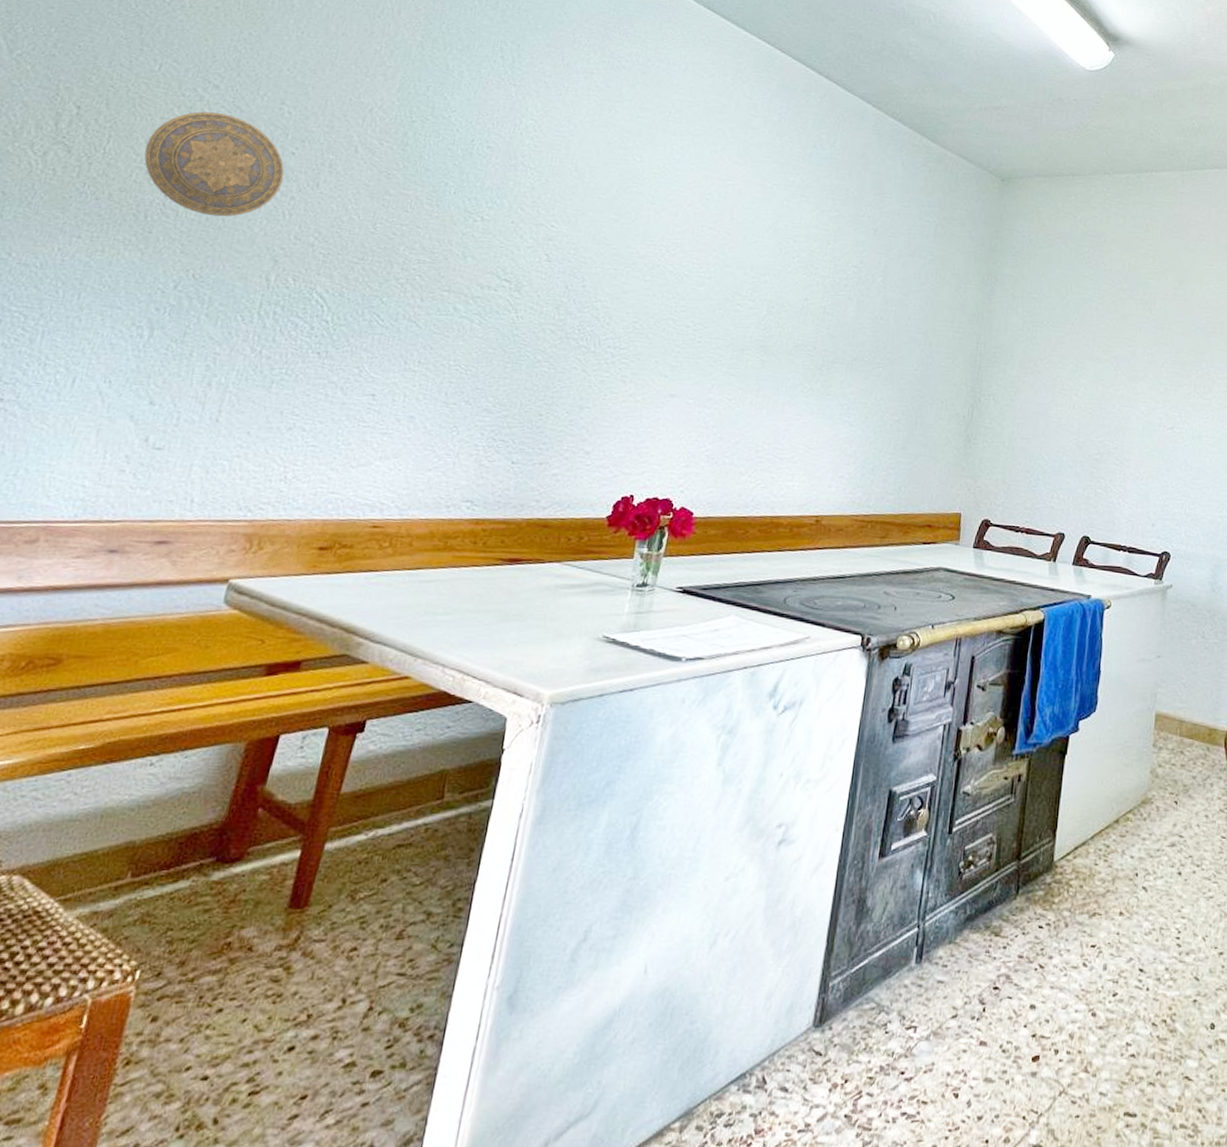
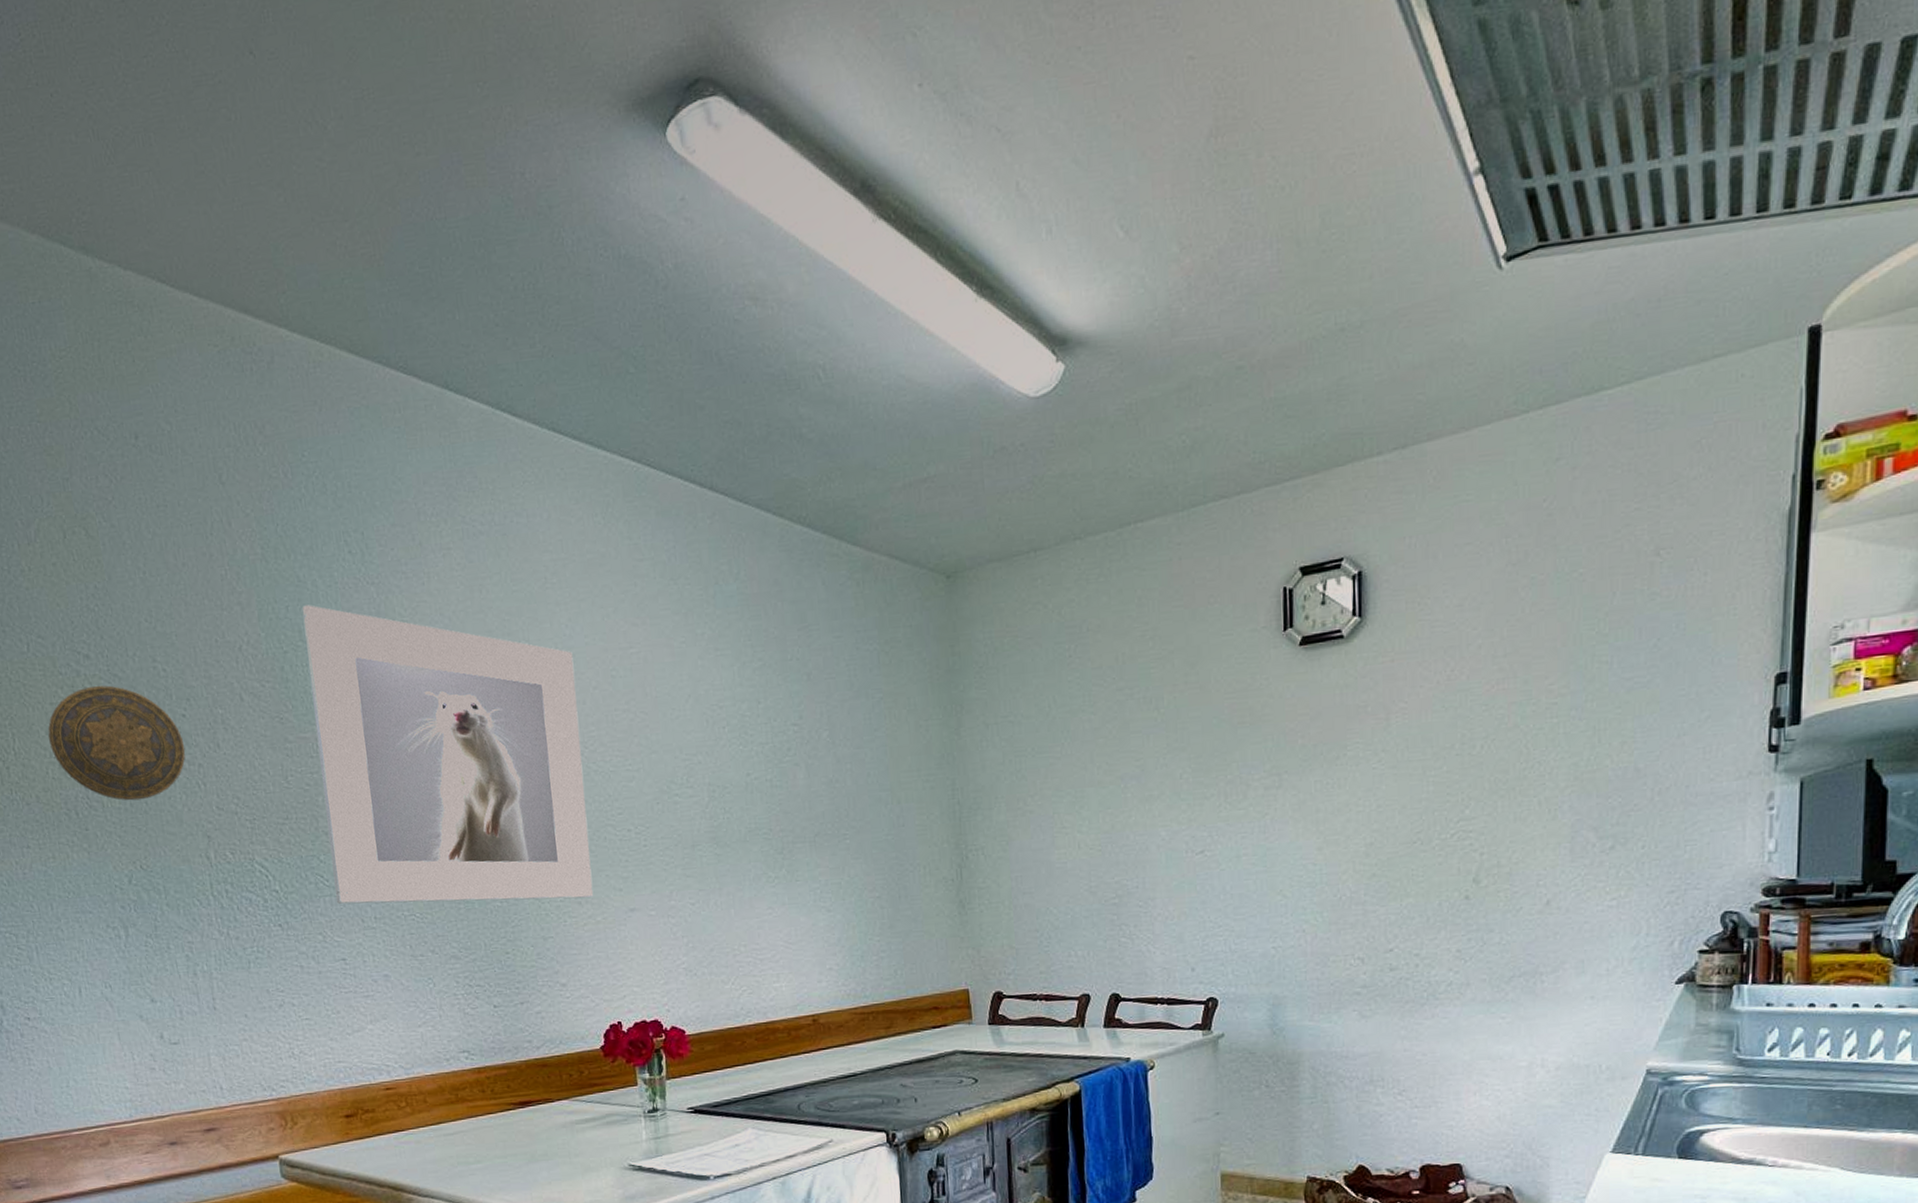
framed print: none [384,89,677,378] -> present [302,605,594,904]

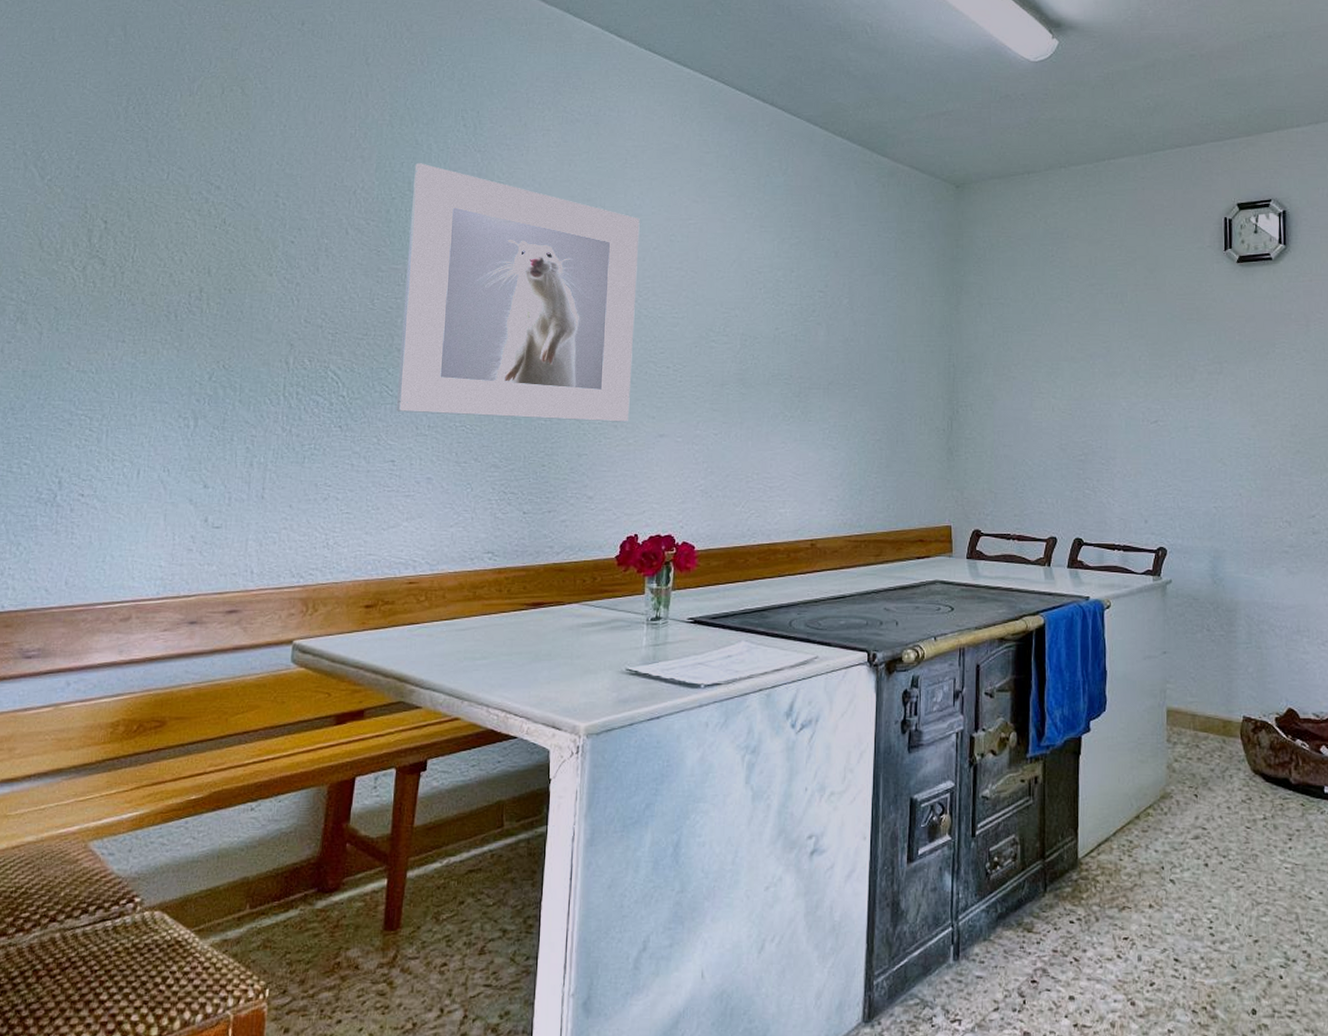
decorative plate: present [48,685,186,801] -> none [166,212,288,309]

